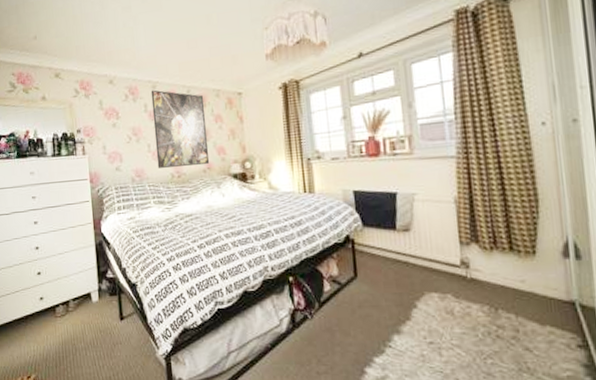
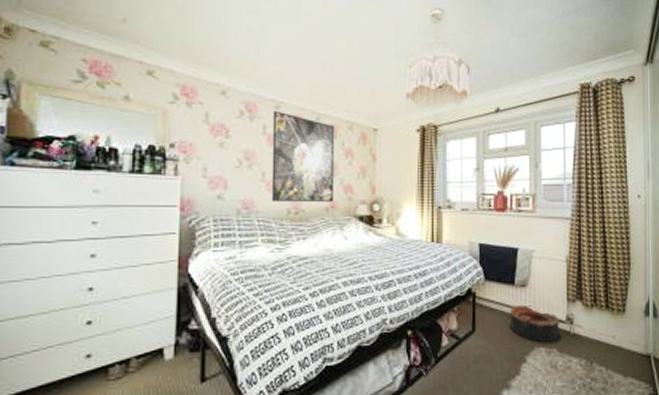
basket: none [394,250,453,287] -> present [511,305,559,342]

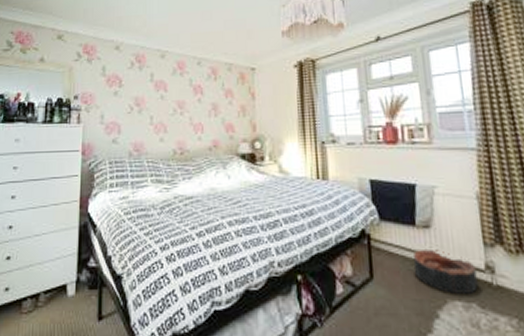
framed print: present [271,110,335,202] -> none [159,59,217,143]

